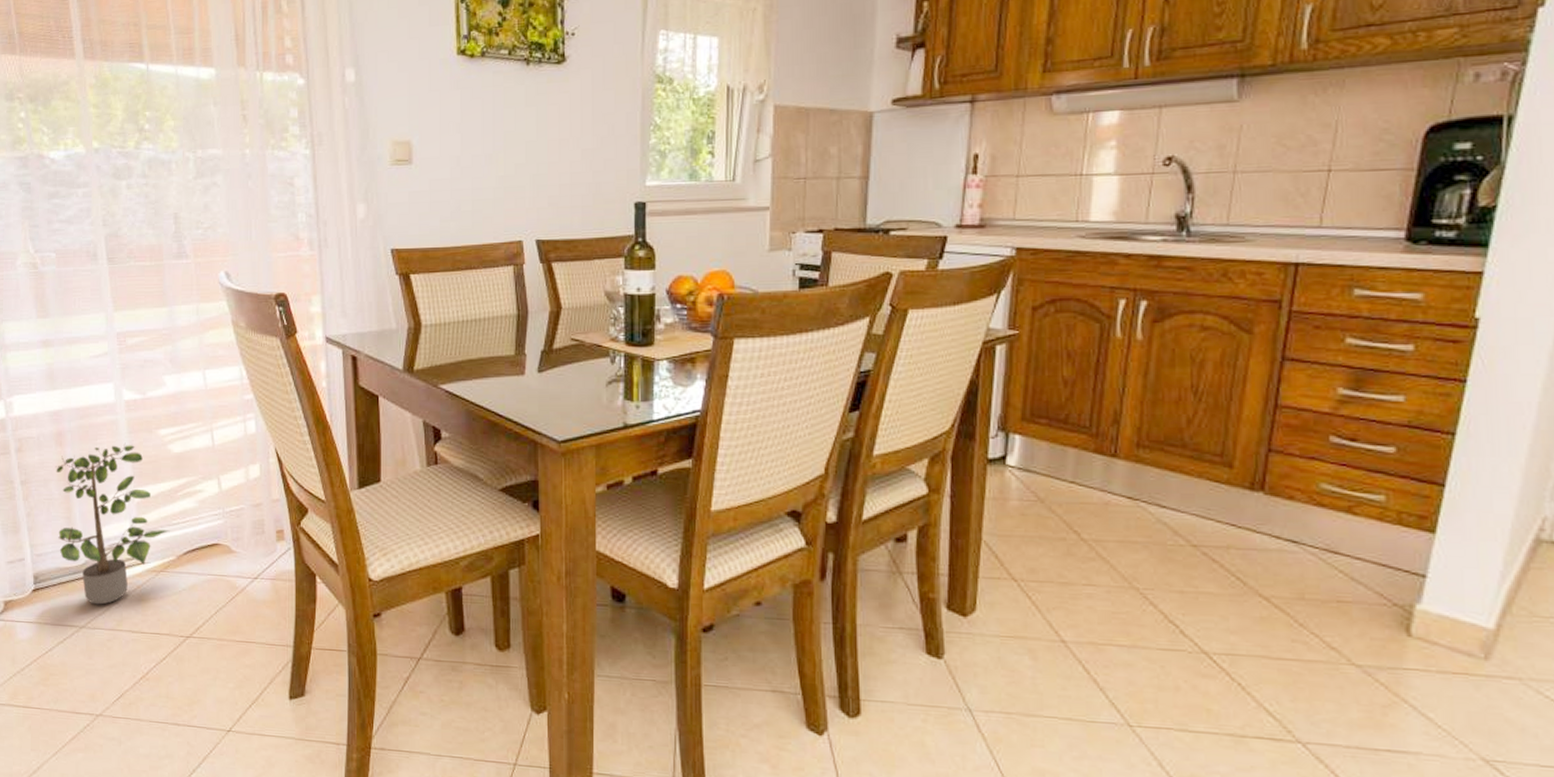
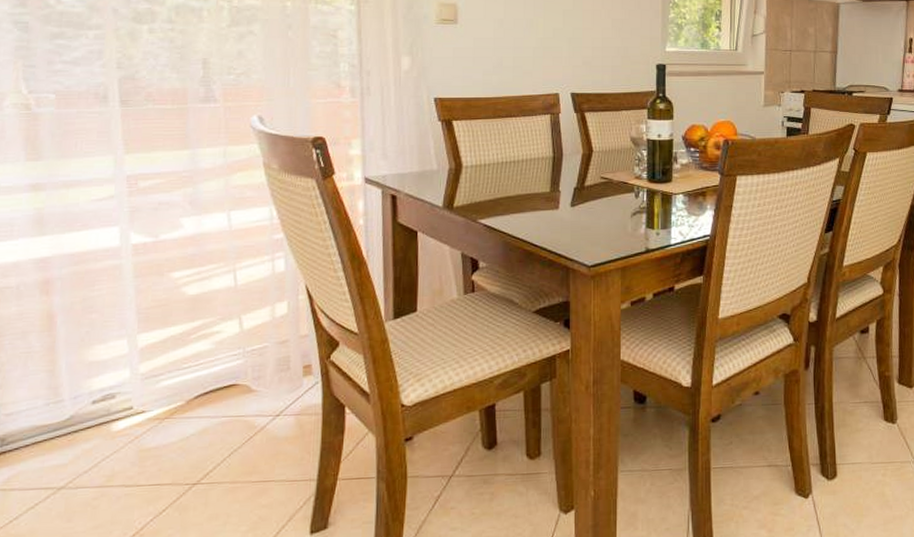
potted plant: present [55,442,170,605] -> none [36,287,179,462]

